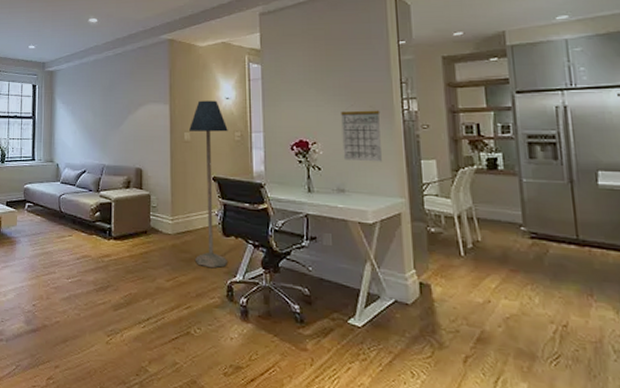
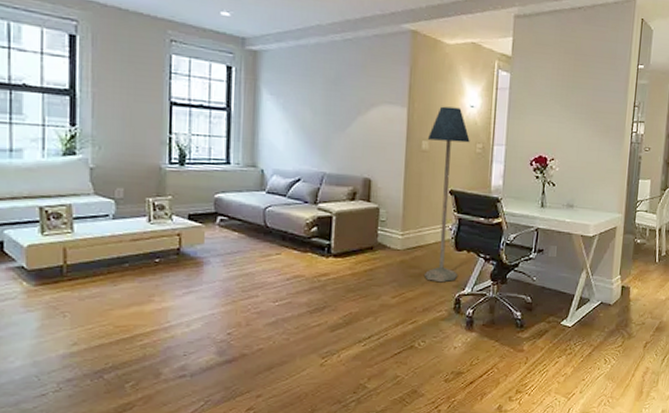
calendar: present [341,105,382,162] -> none [576,124,613,181]

